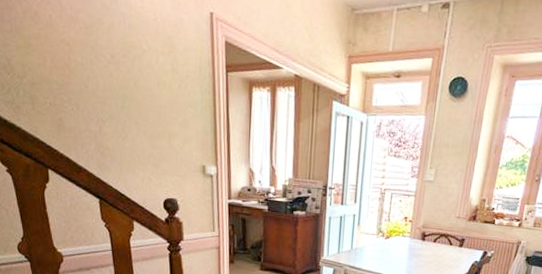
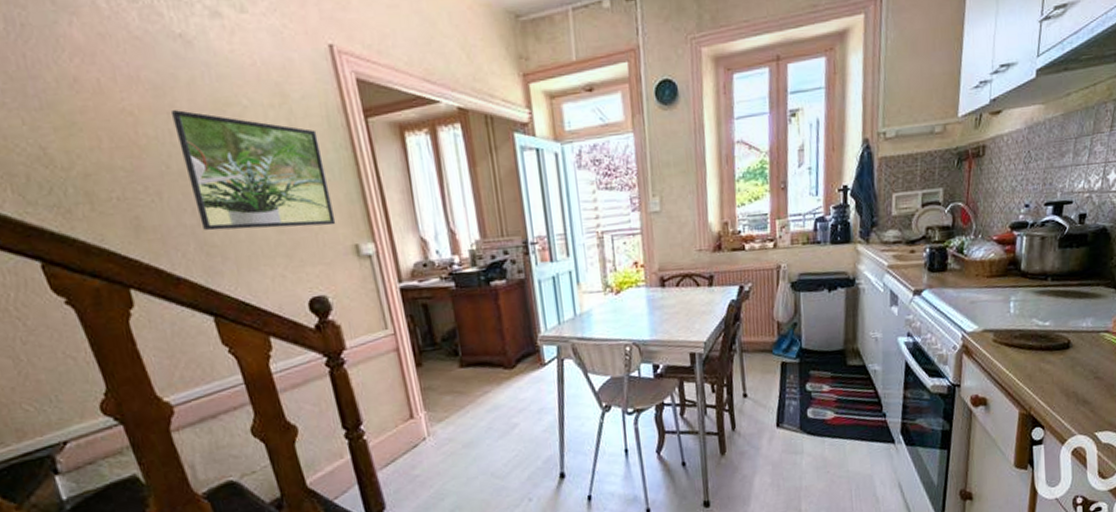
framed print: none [94,46,193,149] -> present [170,110,336,231]

